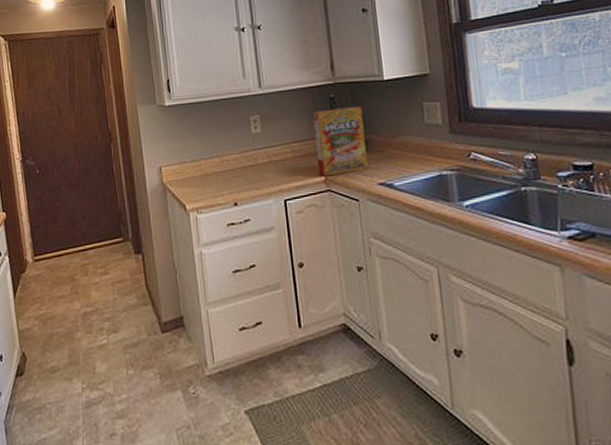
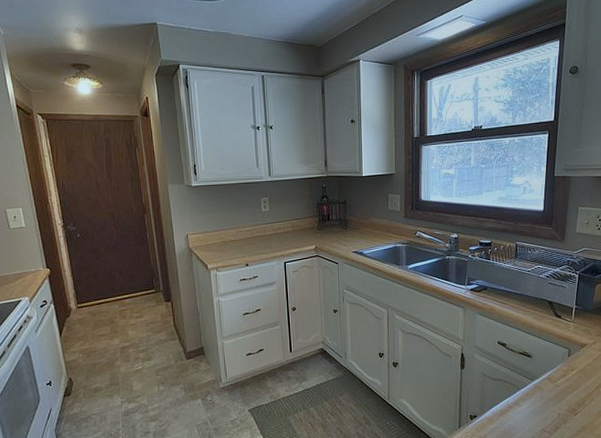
cereal box: present [312,105,368,177] -> none [309,194,347,246]

